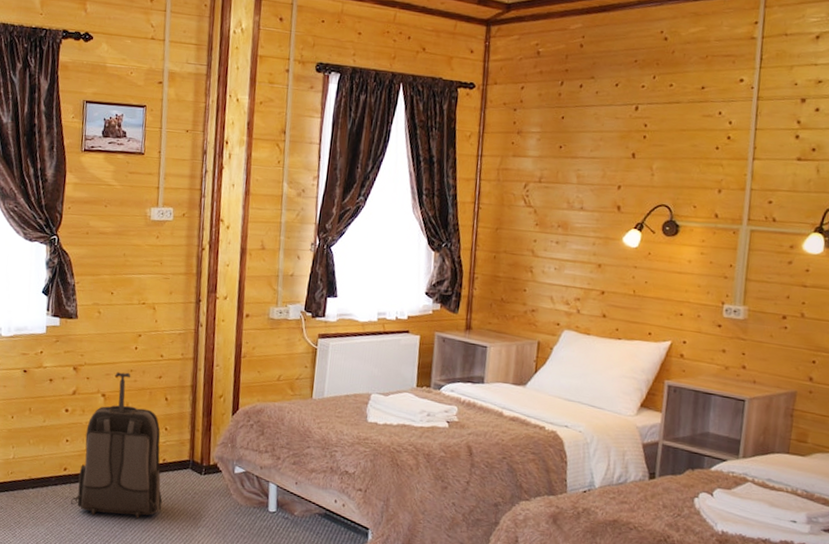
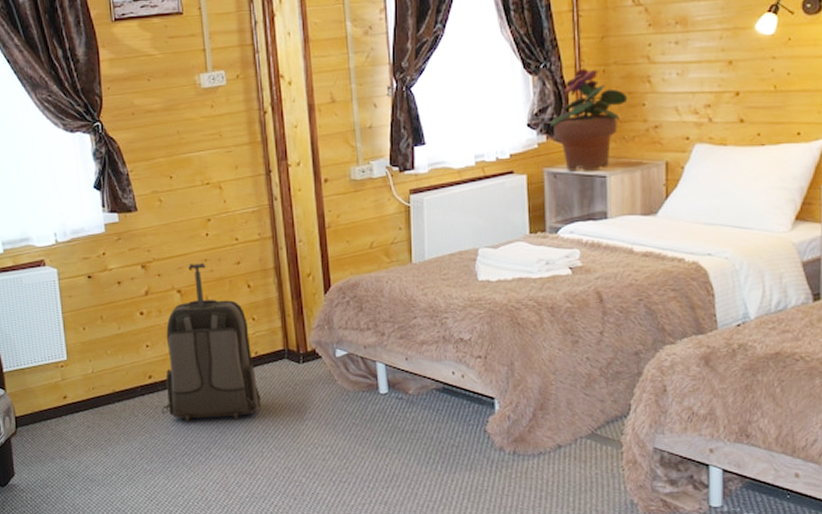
potted flower: none [444,252,512,341] -> present [549,68,628,171]

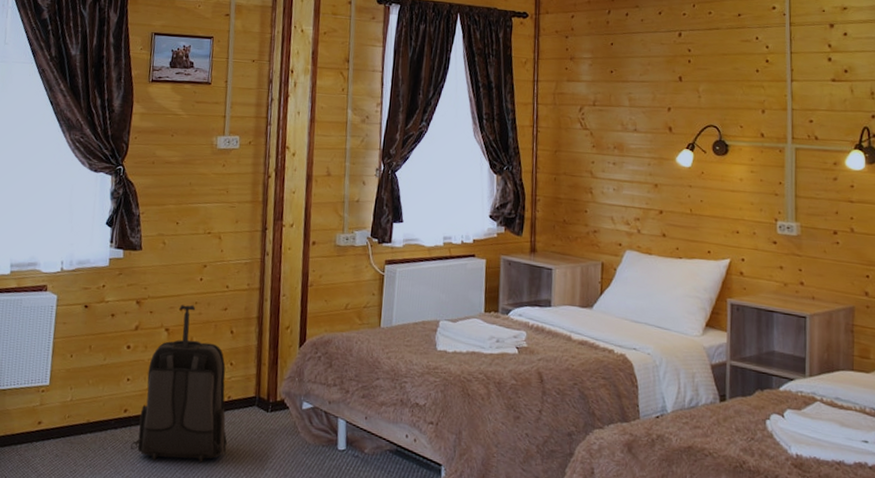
potted flower: present [549,68,628,171] -> none [508,174,573,263]

